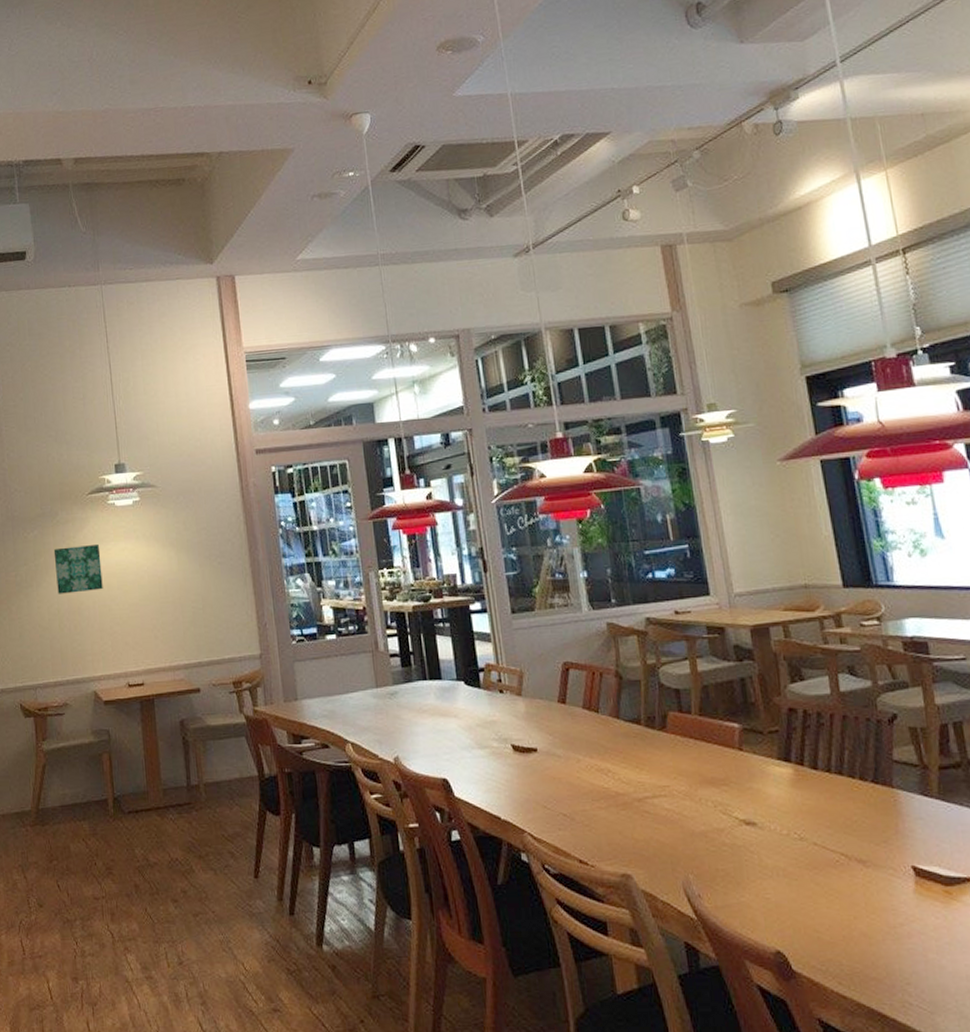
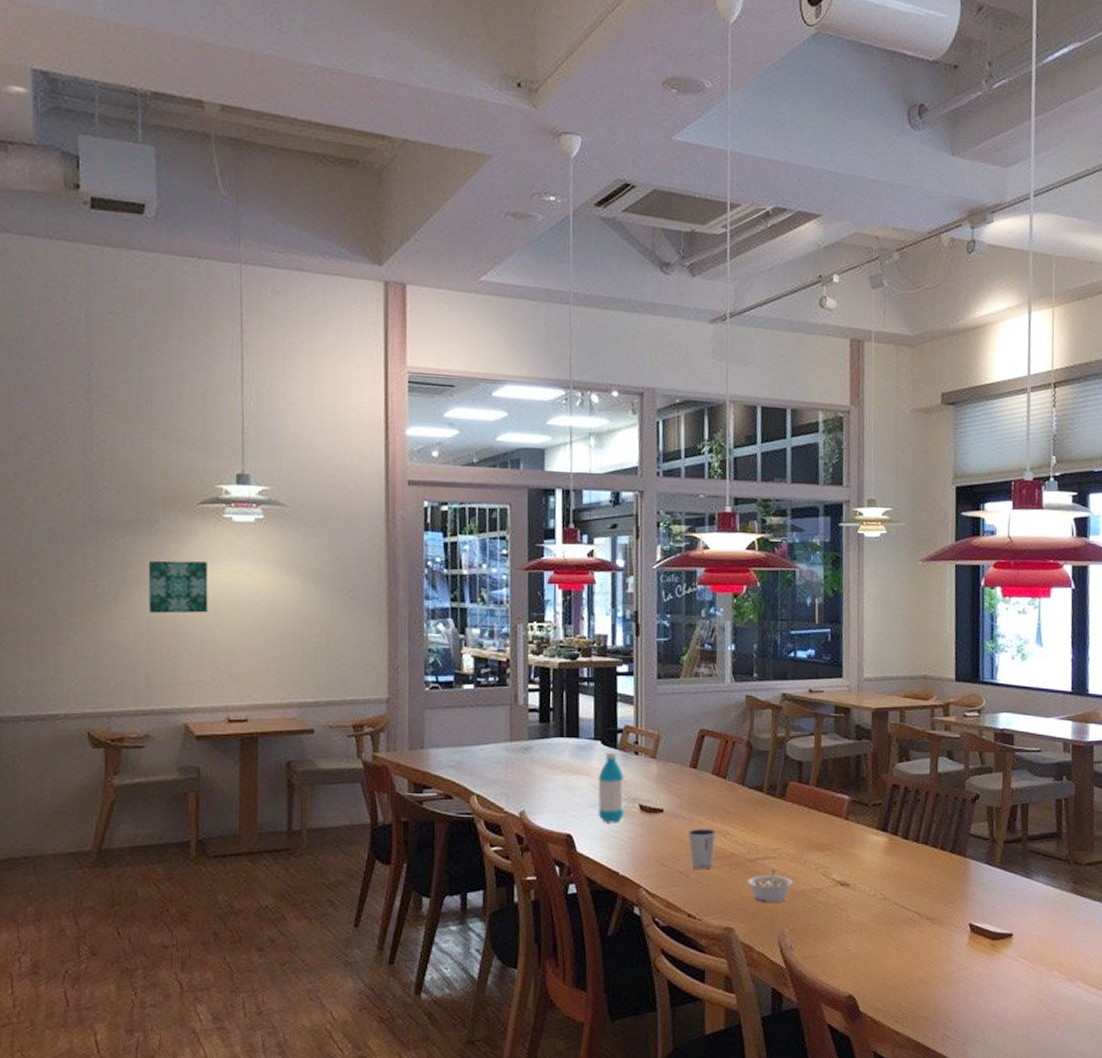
water bottle: none [466,692,497,764] -> present [598,752,625,822]
dixie cup: none [566,767,598,812] -> present [688,829,717,870]
legume: none [639,808,691,847] -> present [748,869,794,903]

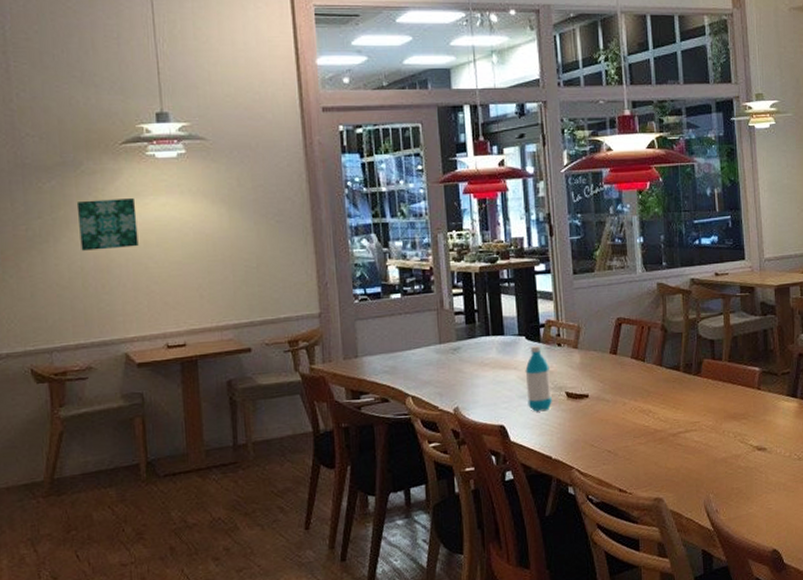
dixie cup: present [688,829,717,870] -> none [613,409,640,448]
legume: present [748,869,794,903] -> none [672,440,715,473]

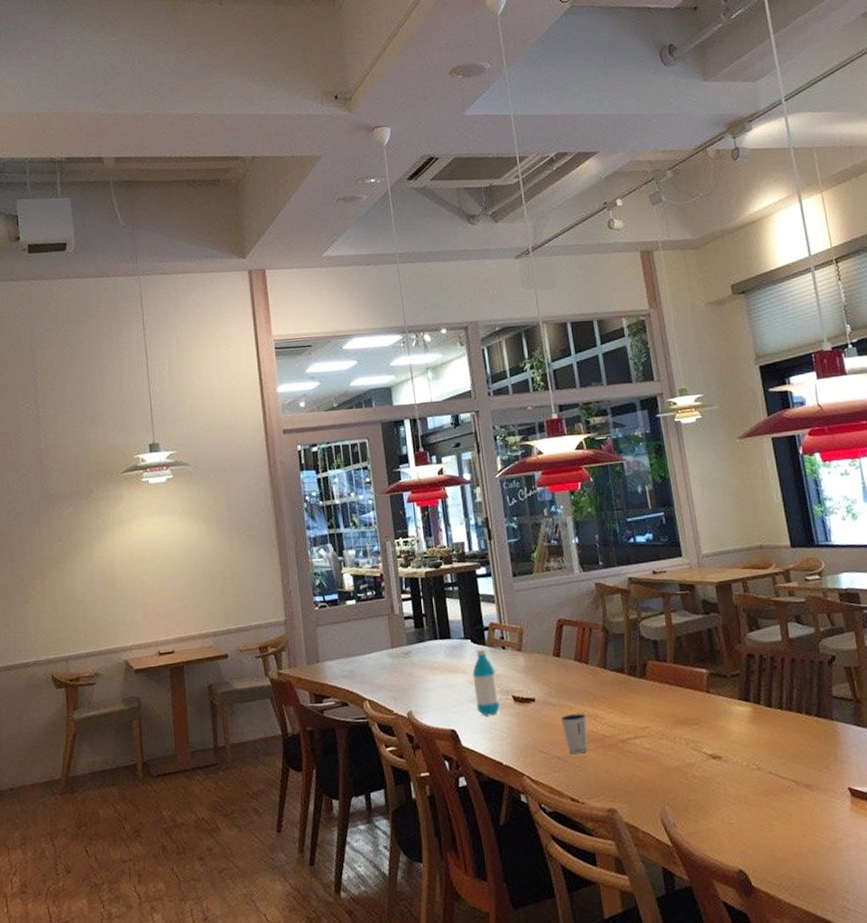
wall art: present [76,198,139,251] -> none [88,520,136,568]
dixie cup: none [613,409,640,448] -> present [560,713,588,754]

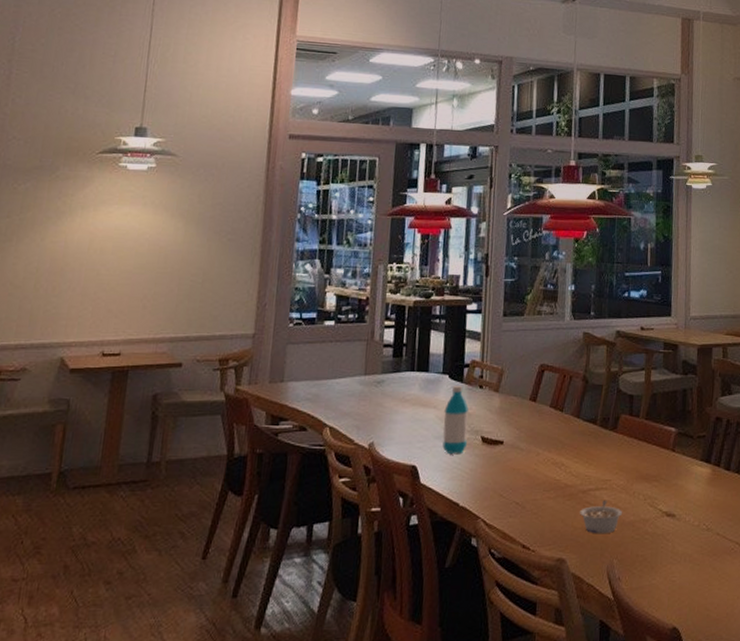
dixie cup: present [560,713,588,754] -> none [525,461,553,501]
legume: none [623,747,667,782] -> present [580,499,623,534]

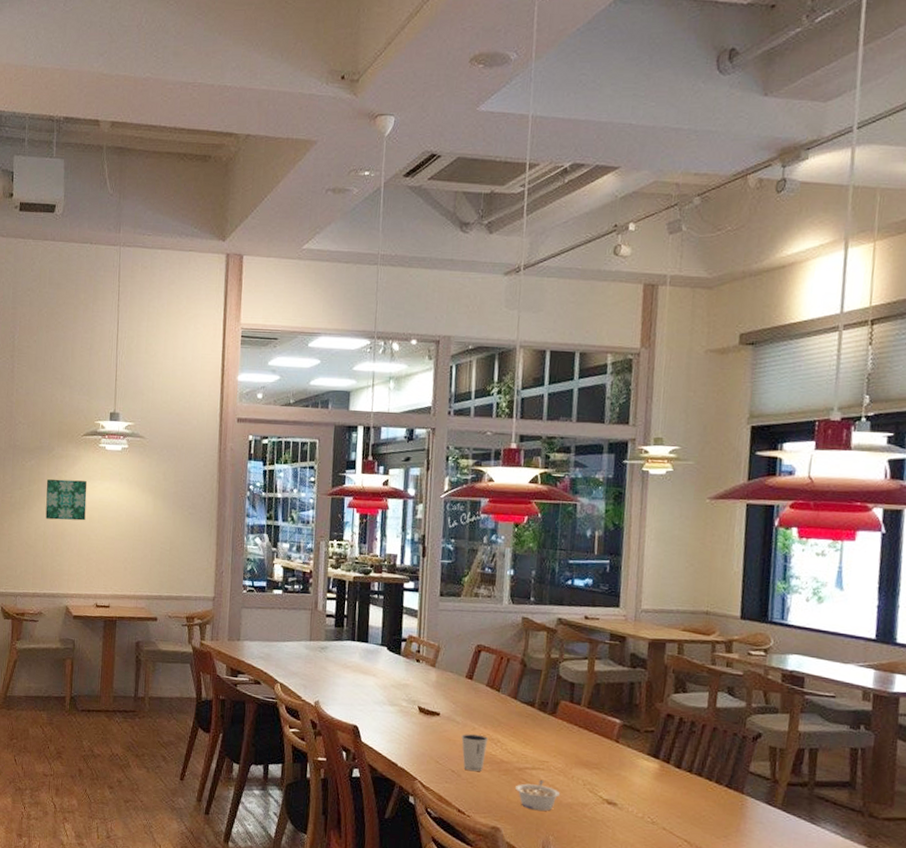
wall art: none [40,204,100,253] -> present [45,479,87,521]
water bottle: present [442,386,469,453] -> none [381,657,406,720]
dixie cup: none [525,461,553,501] -> present [461,734,489,772]

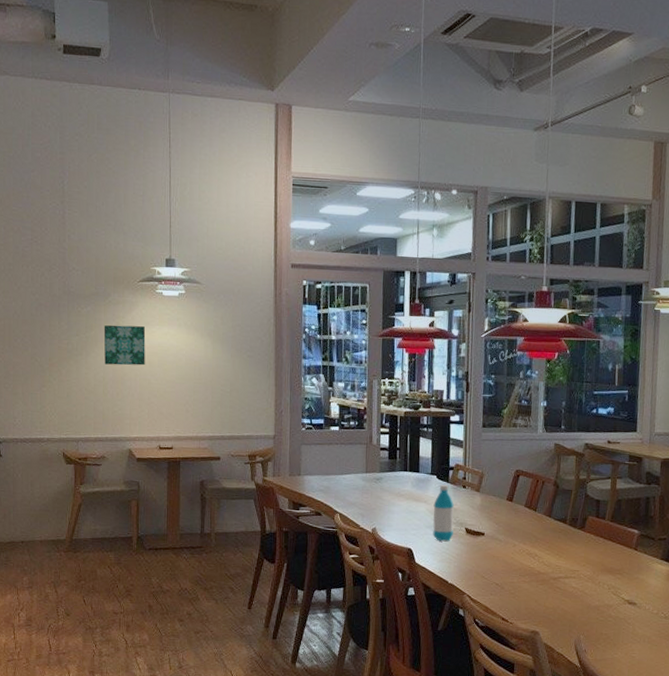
water bottle: none [381,657,406,720] -> present [433,485,454,541]
dixie cup: present [461,734,489,772] -> none [504,550,527,584]
legume: present [515,779,561,811] -> none [551,586,589,615]

